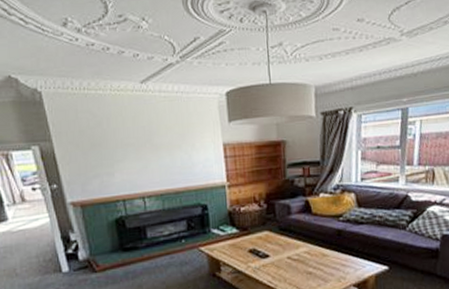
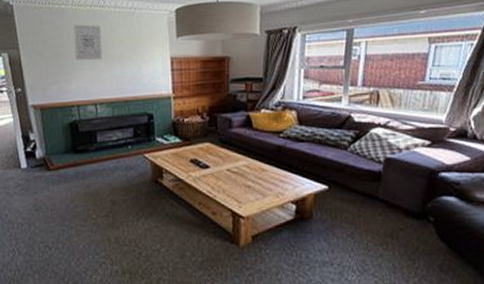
wall art: none [114,111,148,152] -> present [74,24,102,61]

